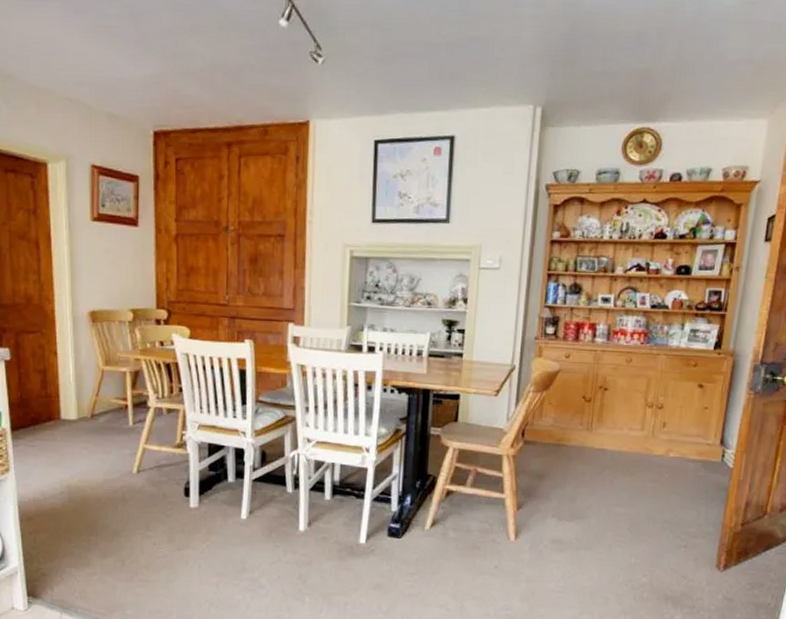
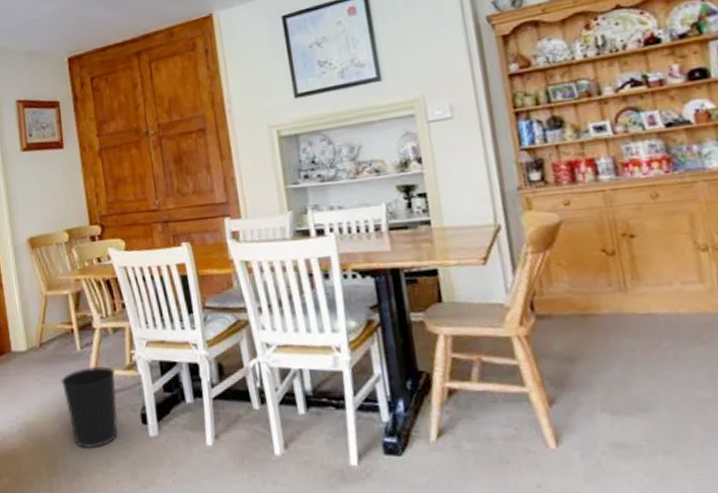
wastebasket: none [109,441,164,513] -> present [61,365,118,448]

